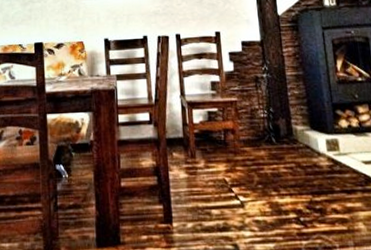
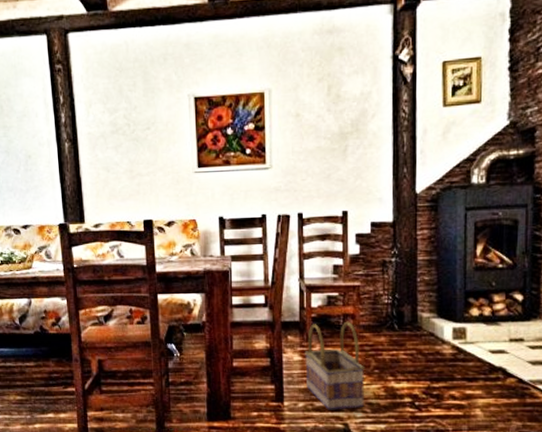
basket: none [189,136,251,230] -> present [304,321,365,410]

